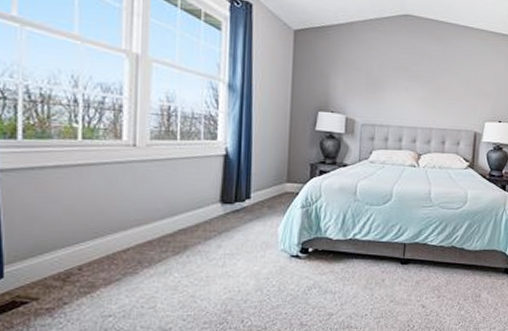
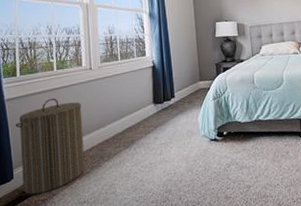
laundry hamper: none [10,177,117,301] -> present [15,98,85,195]

